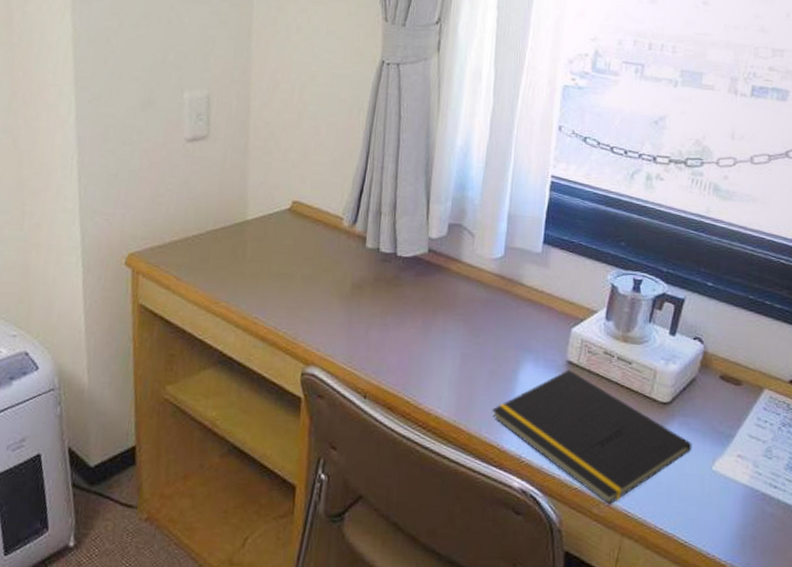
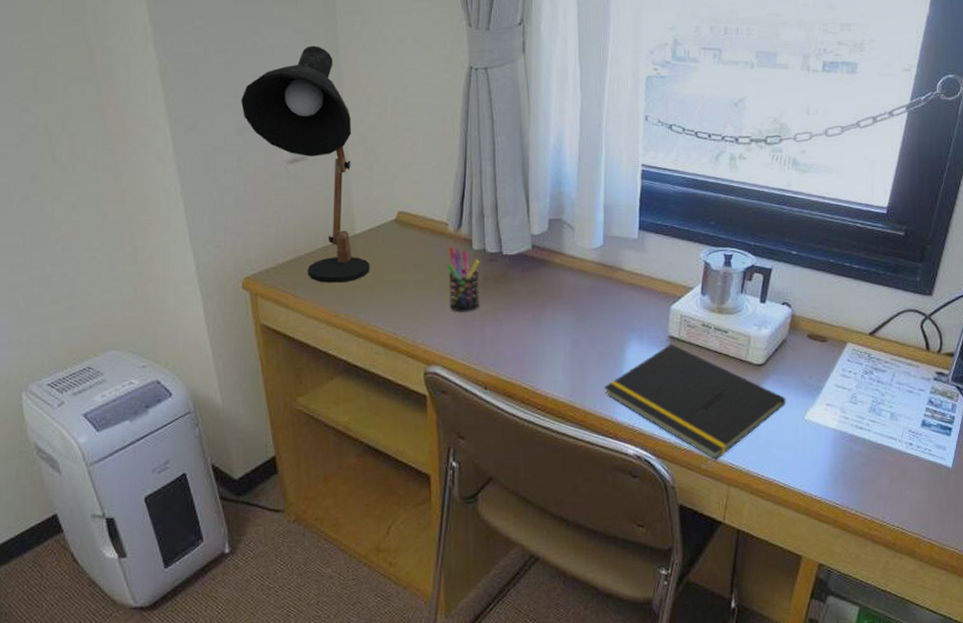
desk lamp: none [148,27,258,269] -> present [241,46,370,283]
pen holder: none [336,242,372,314] -> present [447,246,480,313]

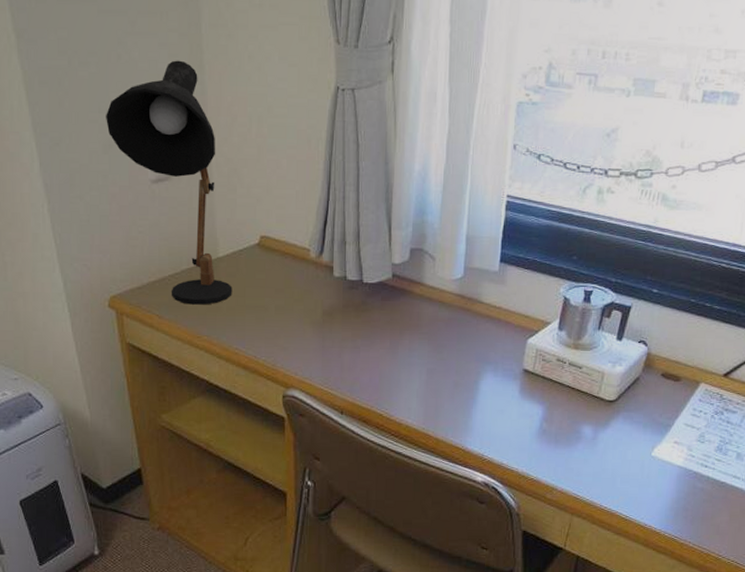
pen holder: present [447,246,480,313] -> none [307,272,340,339]
notepad: present [603,344,786,460] -> none [456,377,635,490]

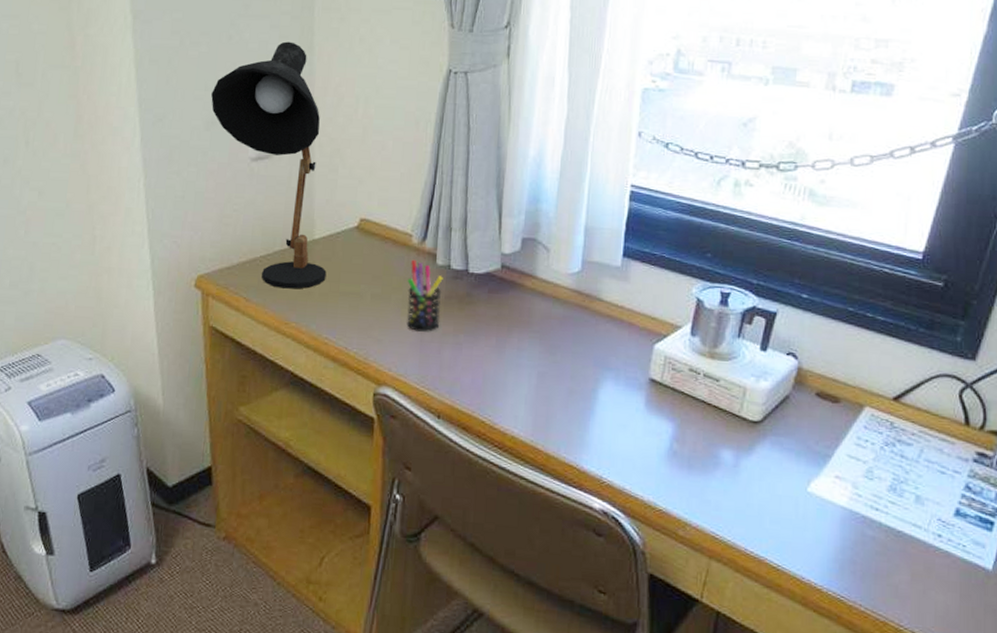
pen holder: none [307,272,340,339] -> present [407,259,443,333]

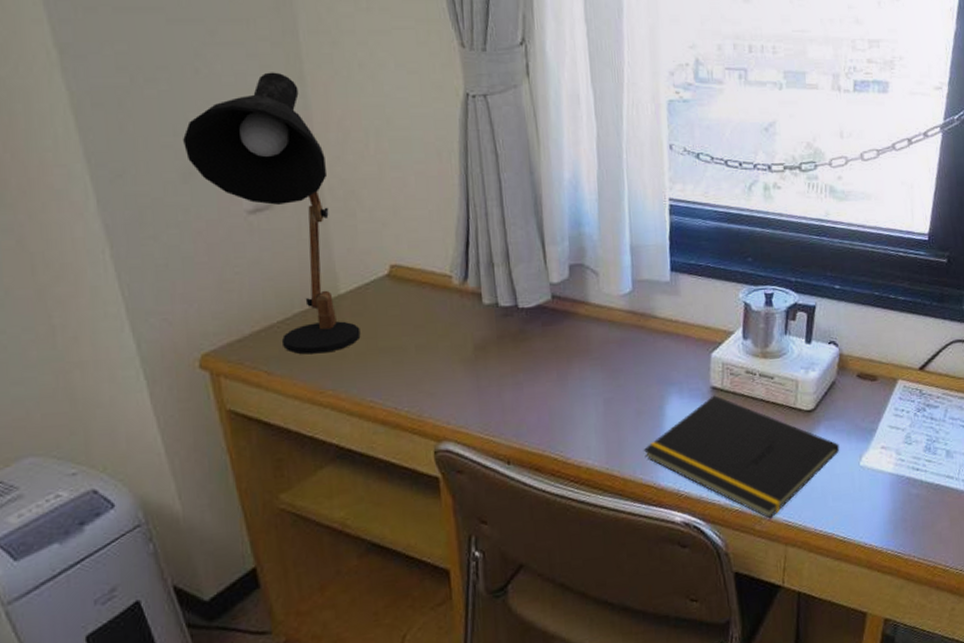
pen holder: present [407,259,443,333] -> none [453,302,496,379]
notepad: none [570,387,786,527] -> present [643,395,840,519]

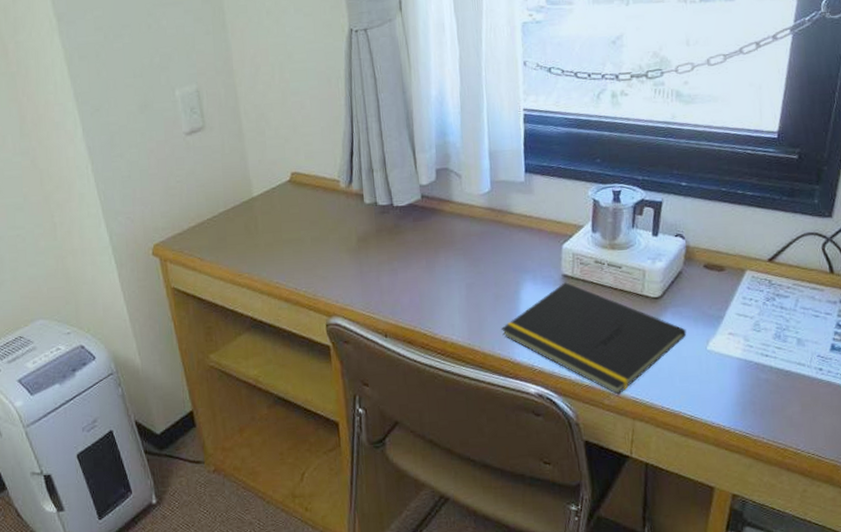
desk lamp: present [183,72,361,355] -> none [140,23,269,245]

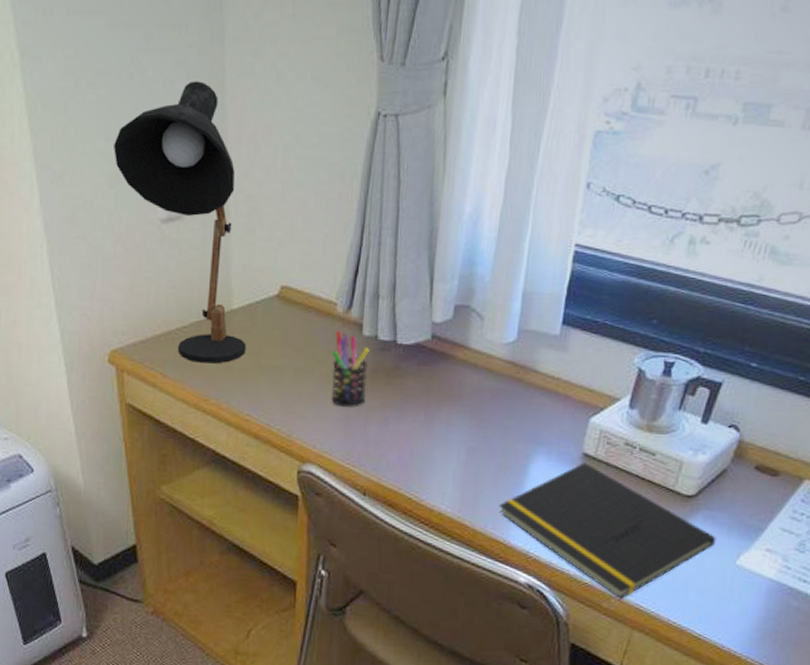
desk lamp: none [140,23,269,245] -> present [114,81,246,364]
pen holder: none [341,202,375,266] -> present [331,330,370,408]

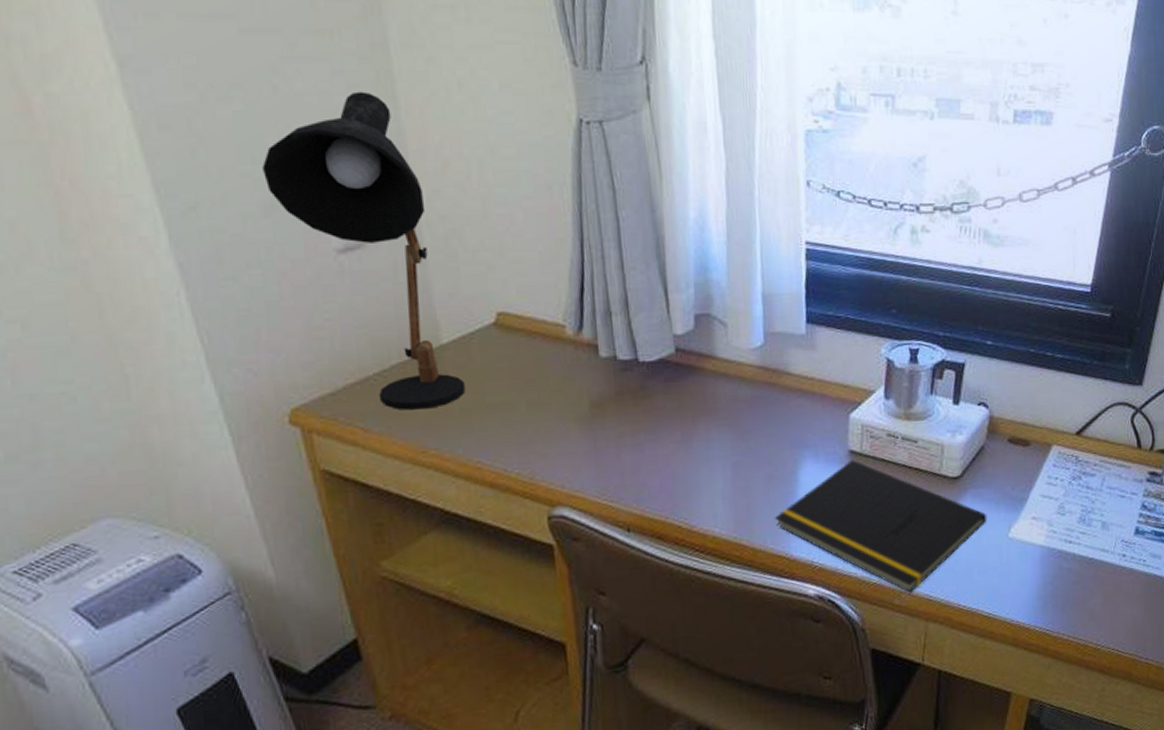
pen holder: present [331,330,370,408] -> none [567,354,614,439]

